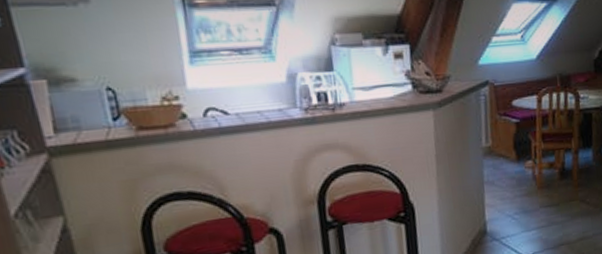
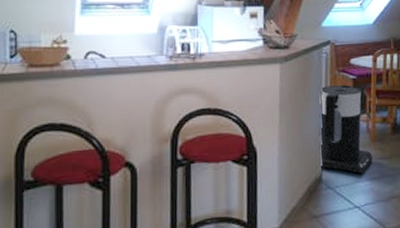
trash can: none [479,129,541,223] -> present [318,85,373,173]

